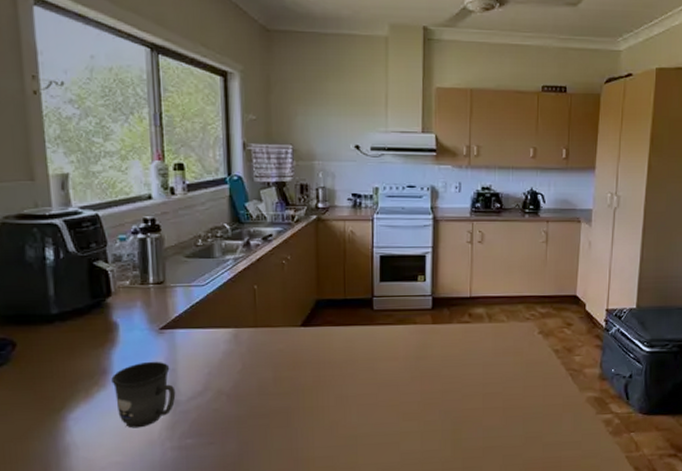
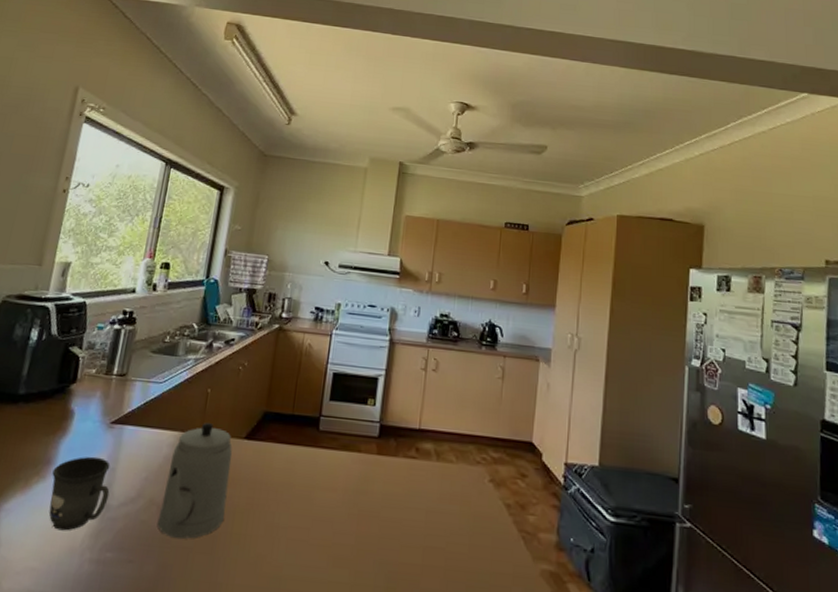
teapot: none [229,317,295,419] -> present [157,423,233,539]

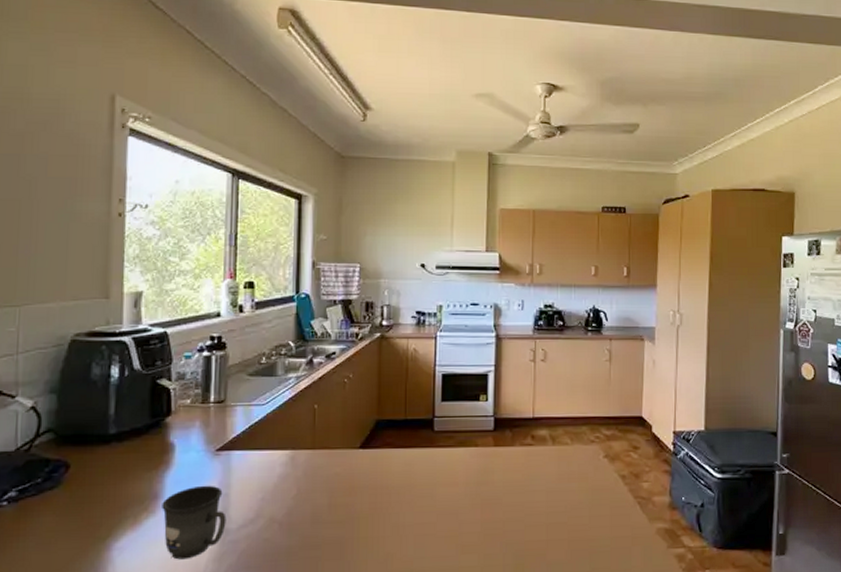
teapot: present [157,423,233,539] -> none [281,438,350,550]

